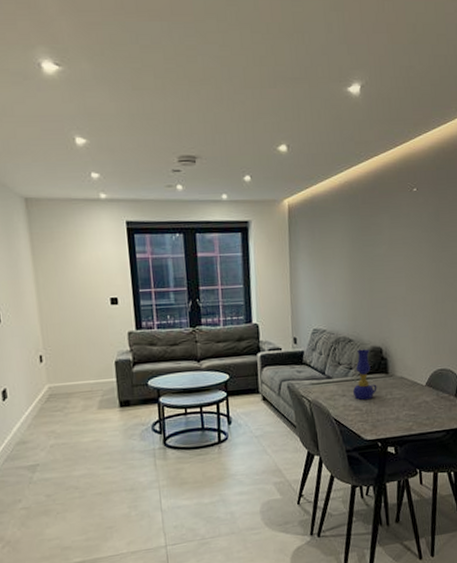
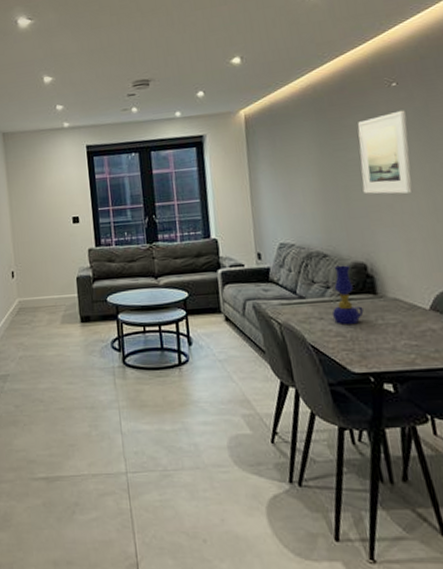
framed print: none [383,214,422,288] -> present [358,110,413,194]

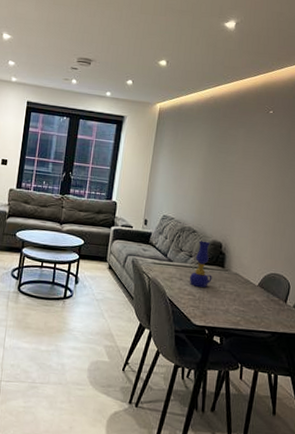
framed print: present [358,110,413,194] -> none [232,133,274,196]

